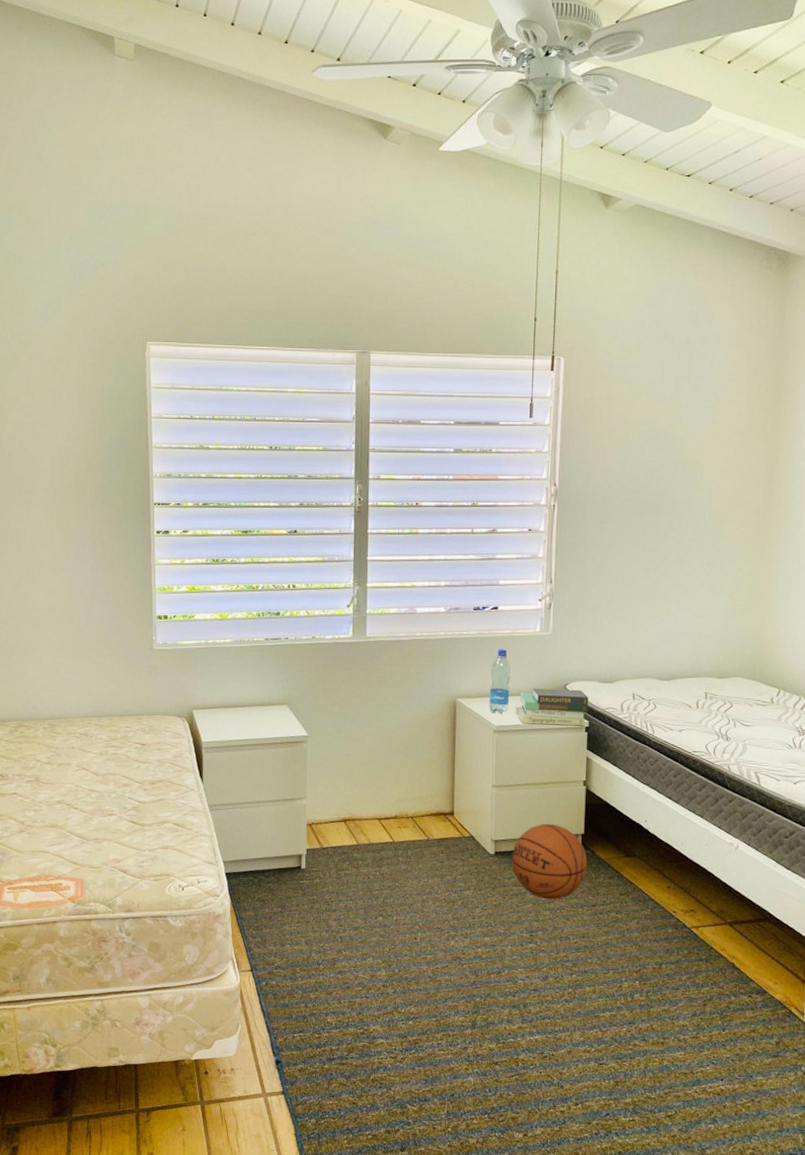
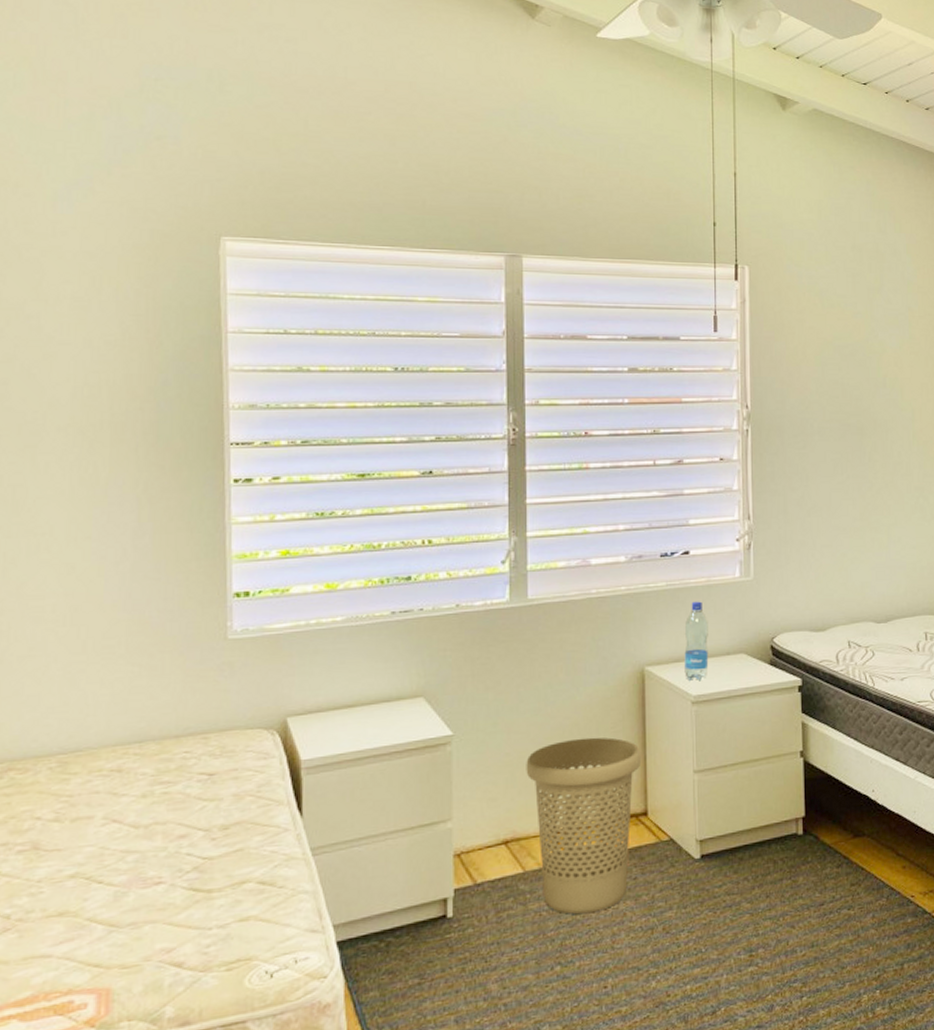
trash bin: none [361,749,451,883] -> present [526,737,642,915]
basketball: present [511,823,588,900] -> none [721,809,812,906]
books: present [515,688,589,726] -> none [716,642,800,690]

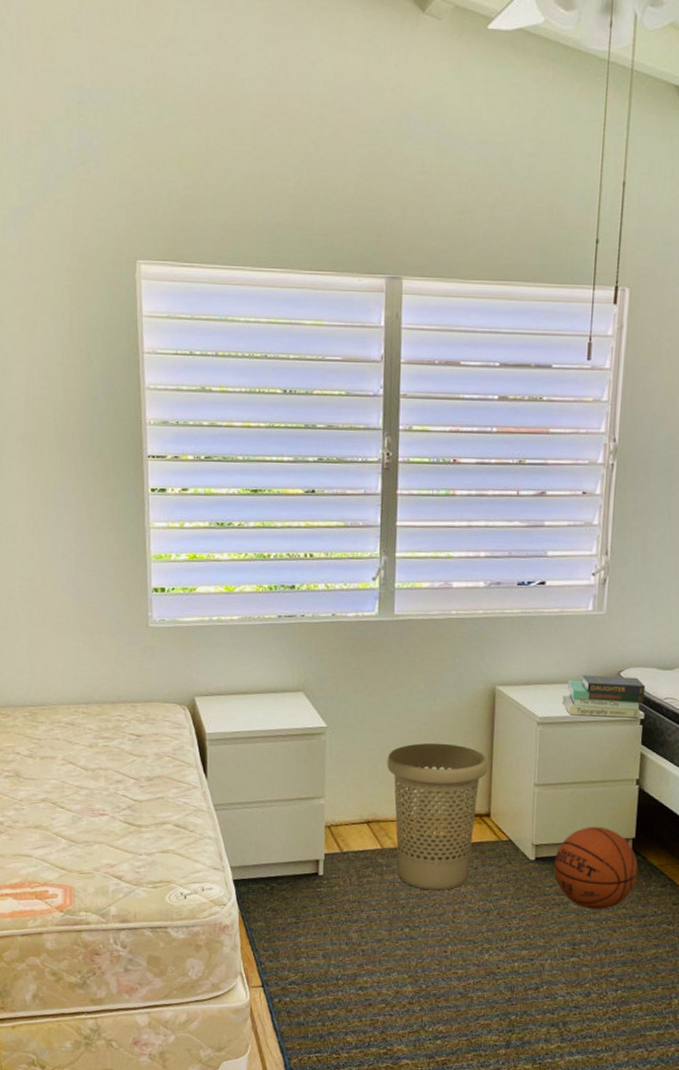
bottle: present [684,601,709,682] -> none [533,630,559,705]
books: none [716,642,800,690] -> present [562,675,646,719]
basketball: none [721,809,812,906] -> present [553,826,638,910]

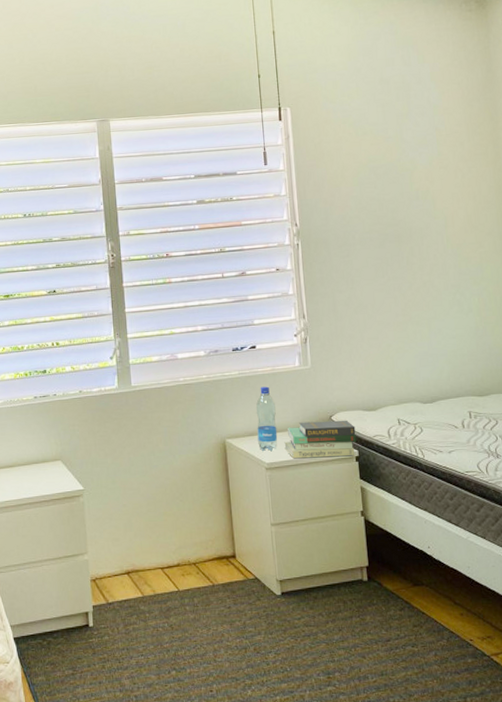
trash bin: present [387,743,489,891] -> none [139,494,228,633]
bottle: none [533,630,559,705] -> present [256,386,278,452]
basketball: present [553,826,638,910] -> none [298,558,377,638]

